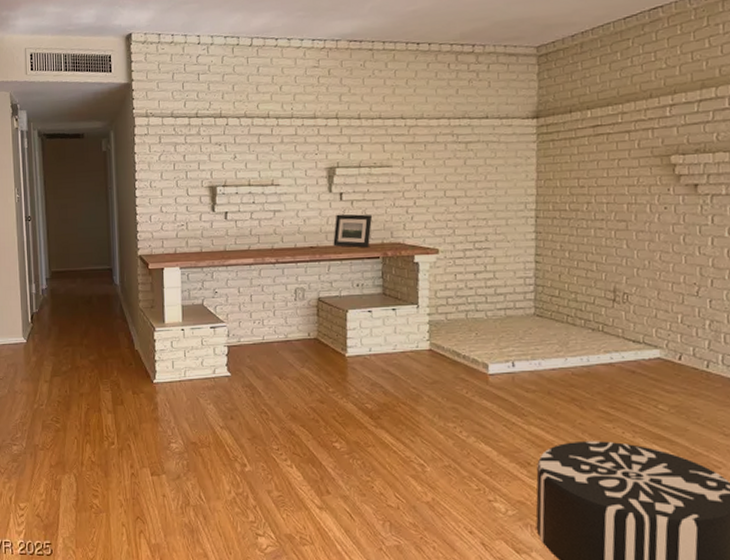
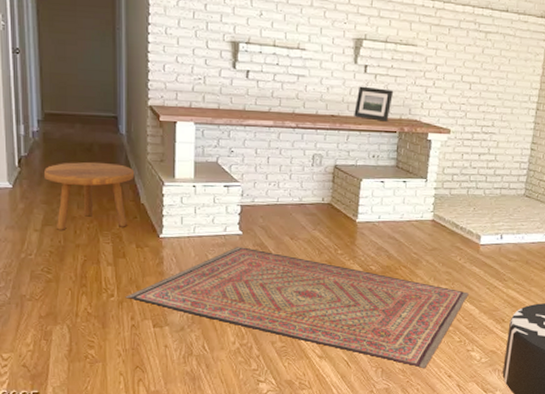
footstool: none [52,312,129,380] -> present [44,161,135,230]
area rug: none [124,389,482,522] -> present [125,247,469,368]

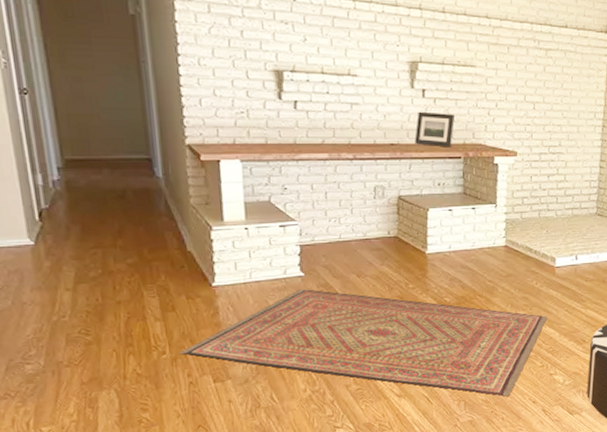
footstool: present [44,161,135,230] -> none [71,209,178,287]

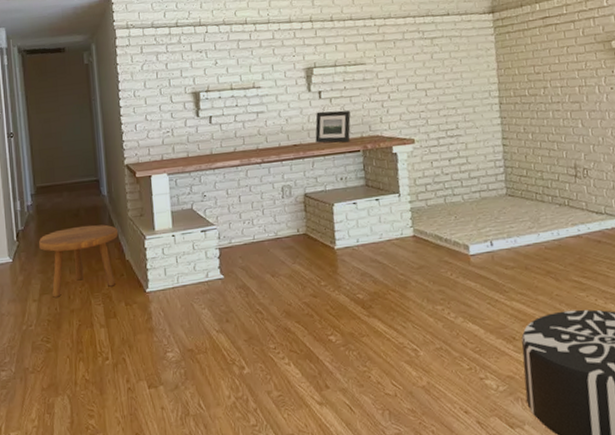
footstool: none [71,209,178,287] -> present [39,224,119,298]
area rug: present [178,289,547,397] -> none [119,291,469,405]

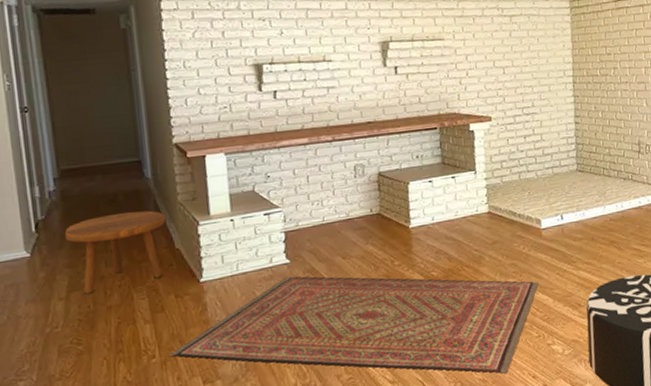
area rug: none [119,291,469,405] -> present [168,276,539,374]
picture frame: present [315,110,351,143] -> none [390,86,428,120]

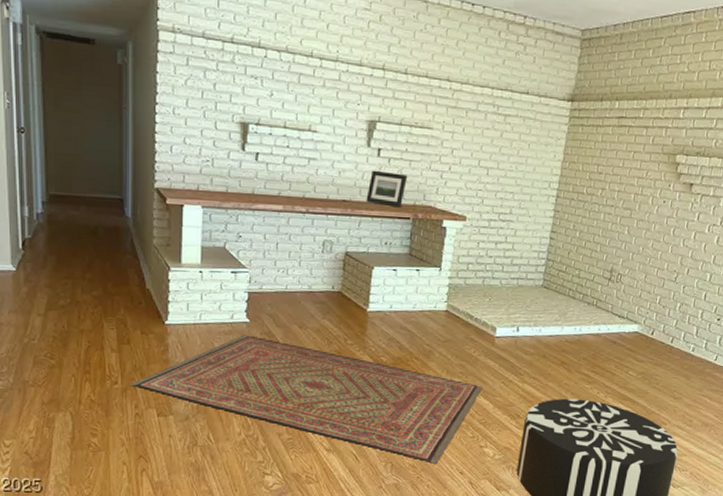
footstool: present [65,210,166,294] -> none [49,245,140,315]
picture frame: none [390,86,428,120] -> present [366,170,407,208]

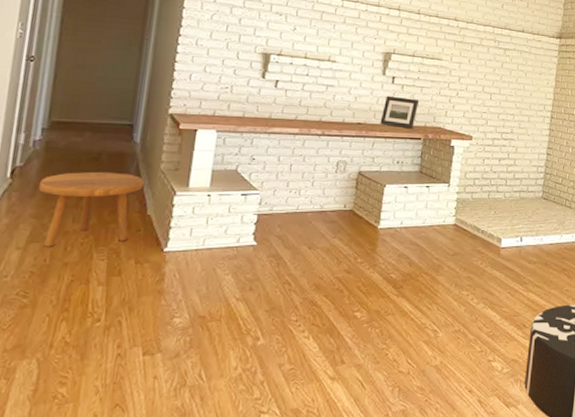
footstool: none [49,245,140,315] -> present [39,171,145,247]
area rug: present [129,335,483,464] -> none [114,259,490,384]

